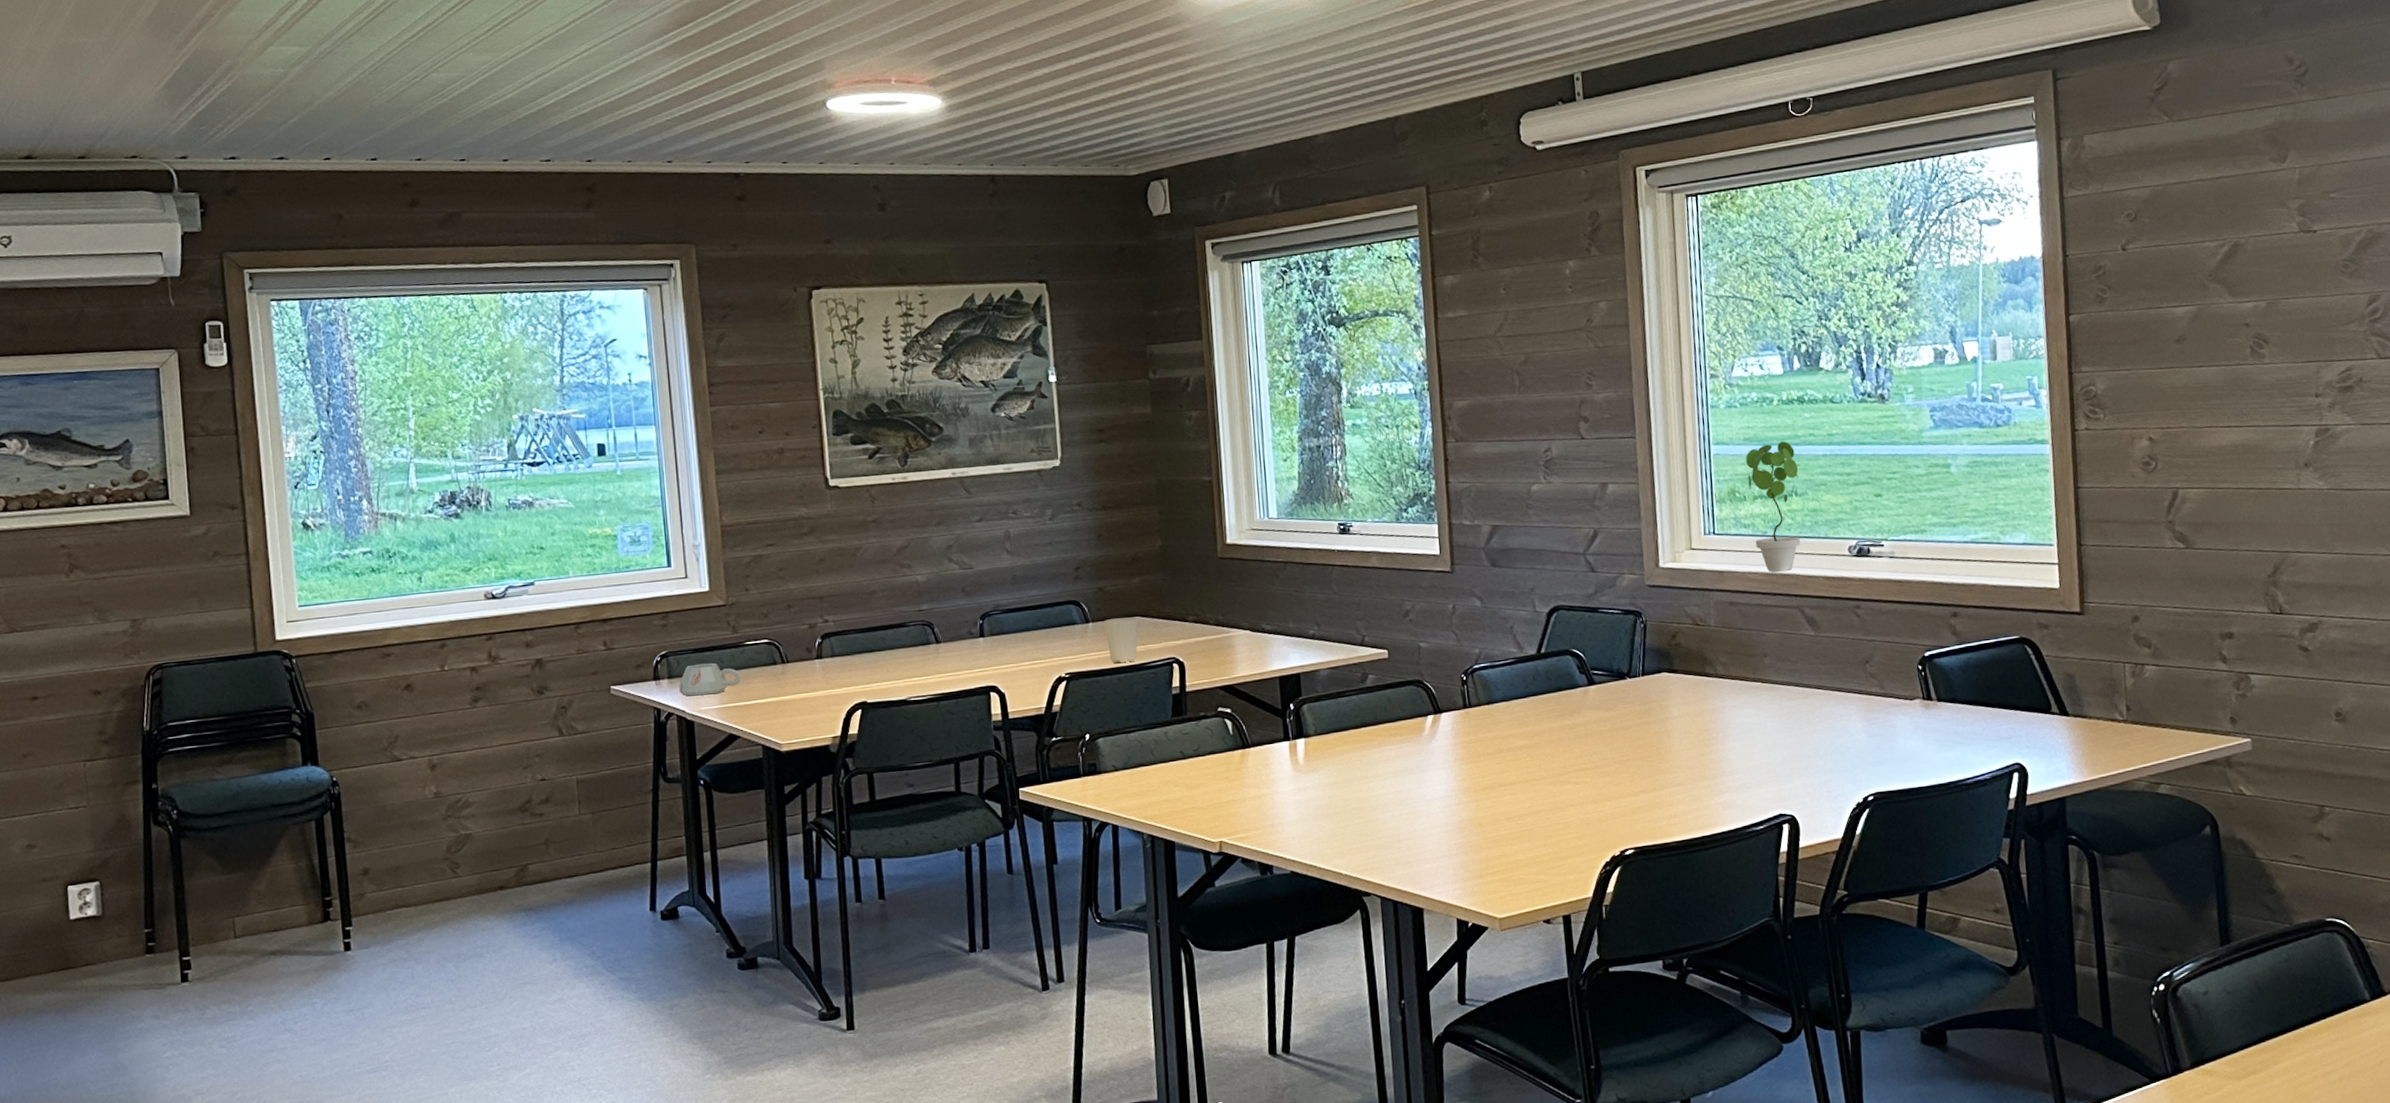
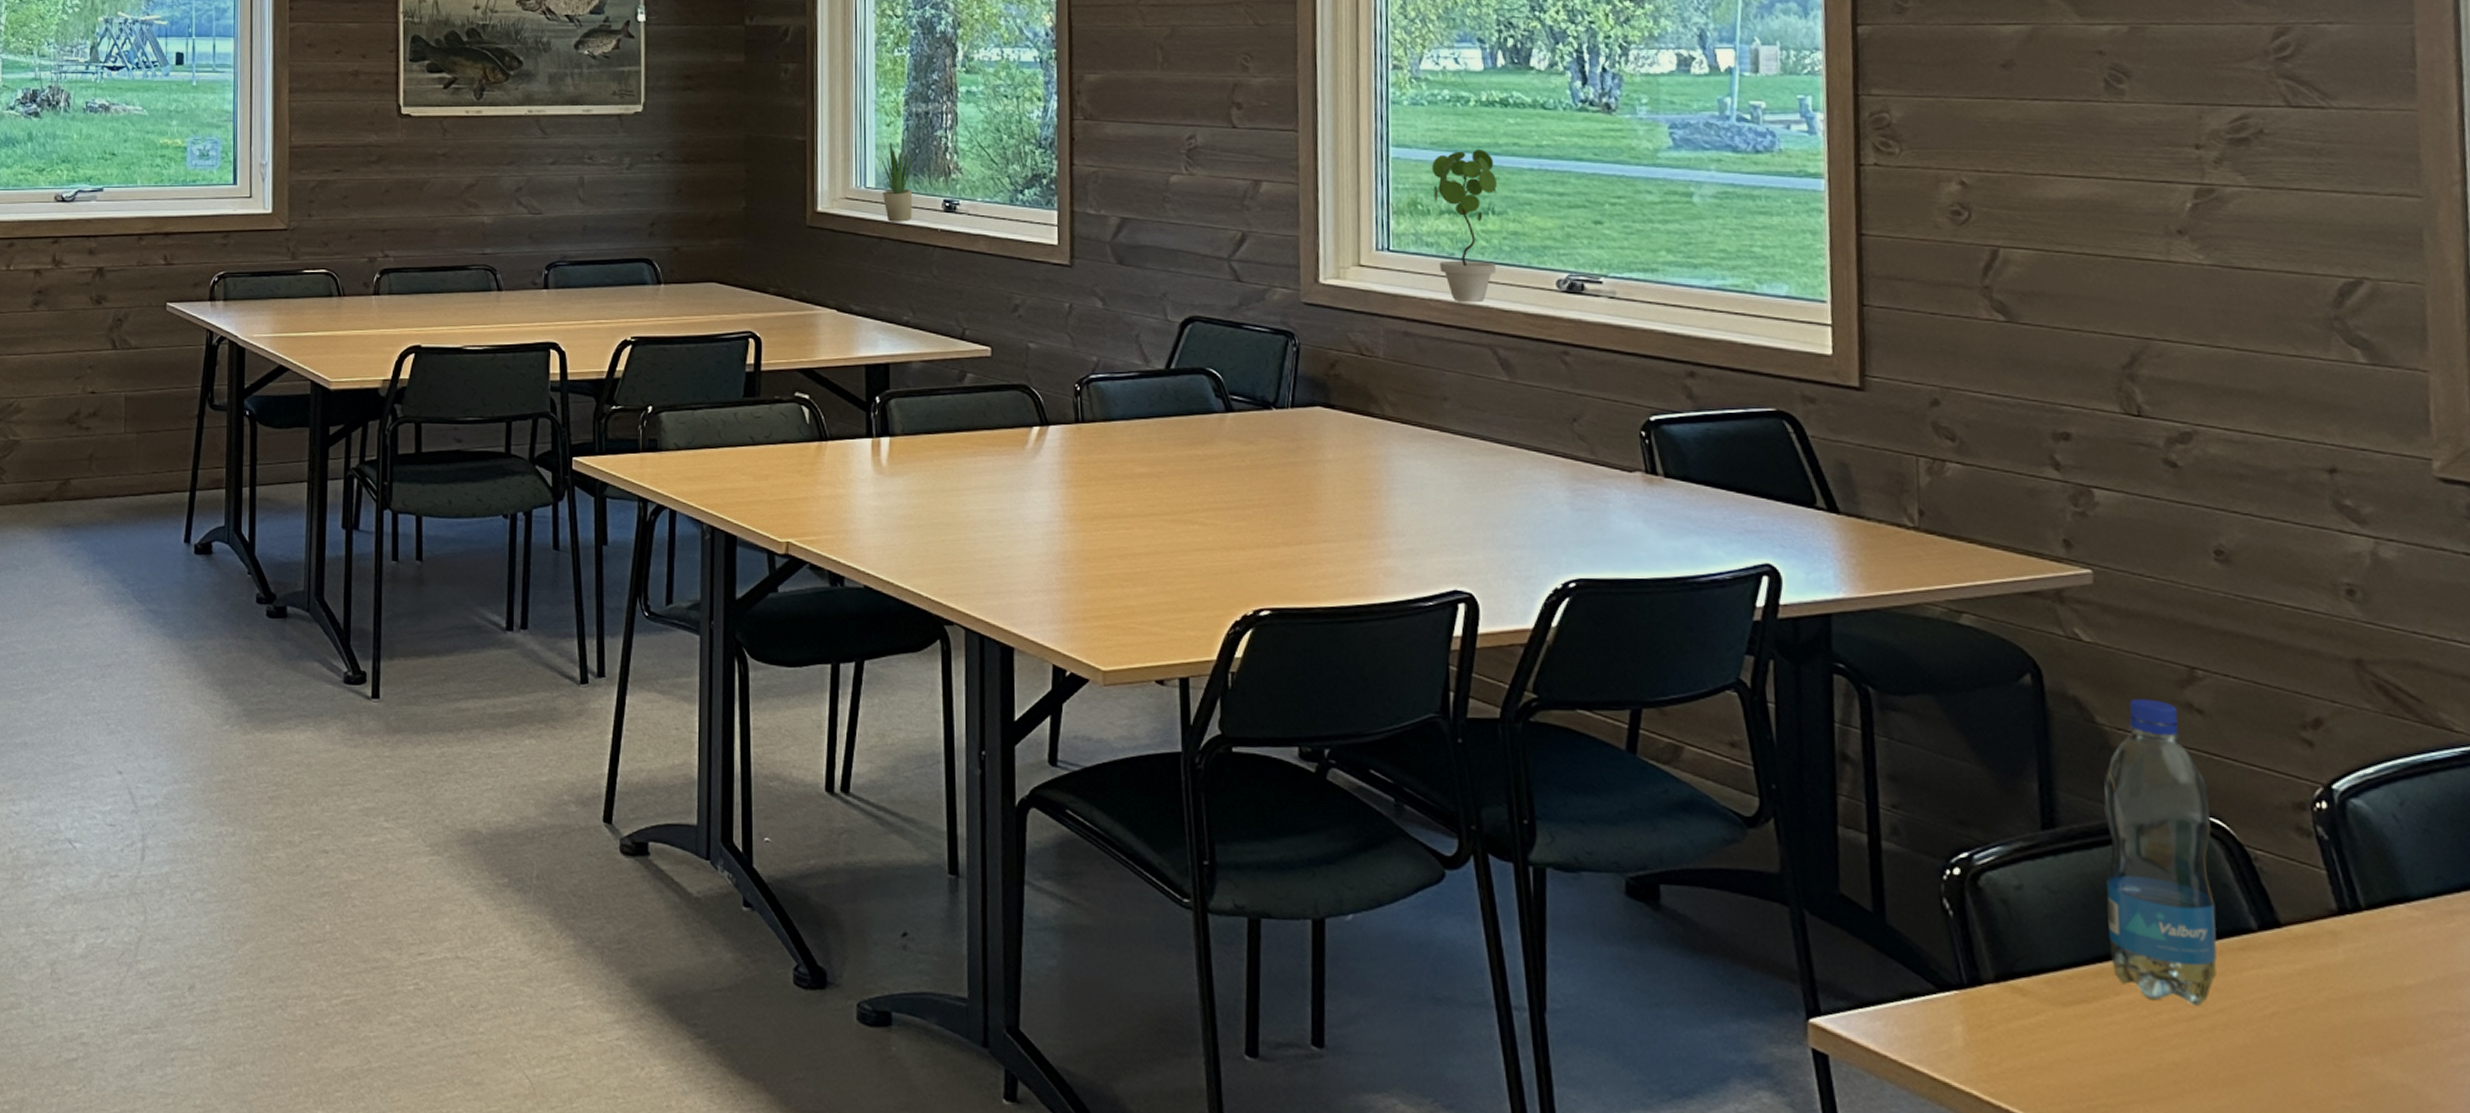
cup: present [679,663,741,696] -> none [234,288,296,322]
cup: present [1104,617,1138,664] -> none [677,283,714,332]
potted plant: none [1280,475,1312,547] -> present [881,142,913,222]
bottle: none [2263,834,2343,1065] -> present [2104,698,2217,1007]

